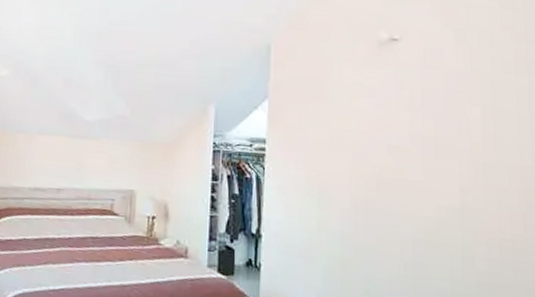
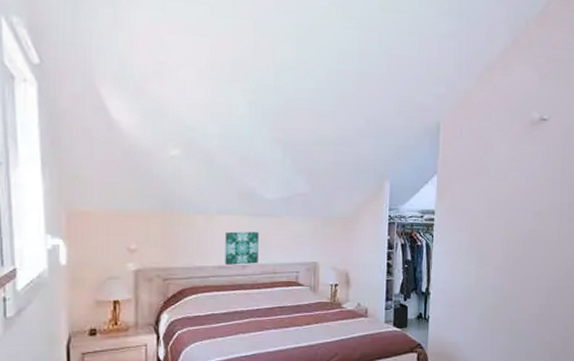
wall art: none [40,152,76,188] -> present [225,231,259,265]

